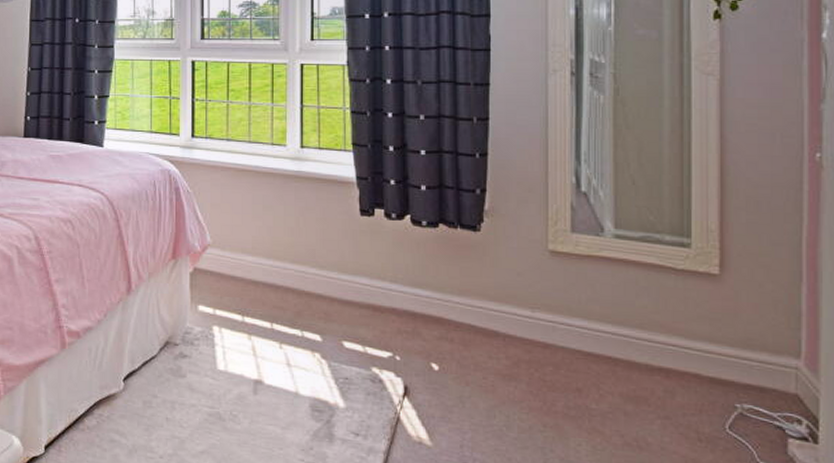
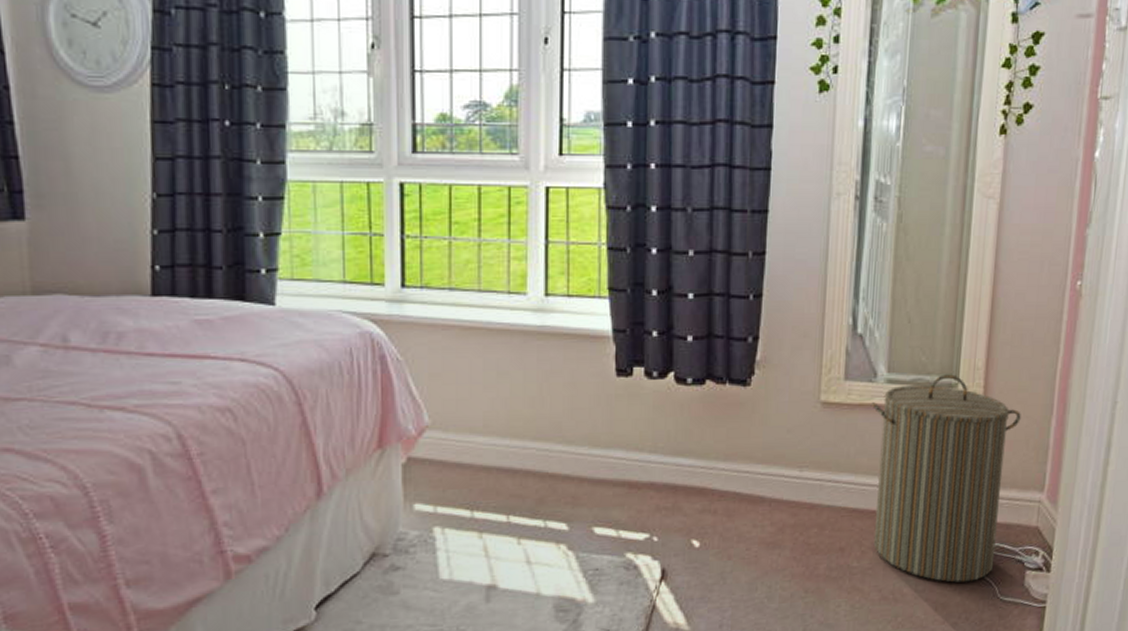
laundry hamper: none [599,234,765,441] -> present [870,374,1021,583]

